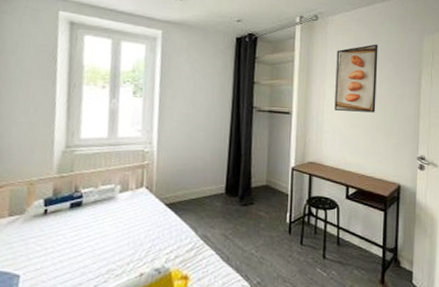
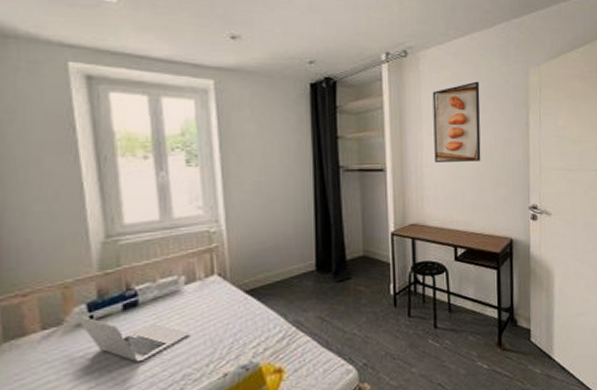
laptop: none [33,208,118,254] -> present [74,315,190,363]

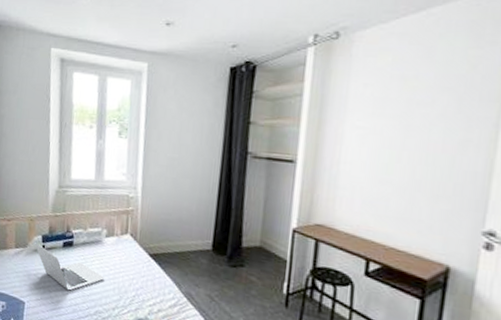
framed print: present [432,81,481,162] -> none [356,67,431,166]

